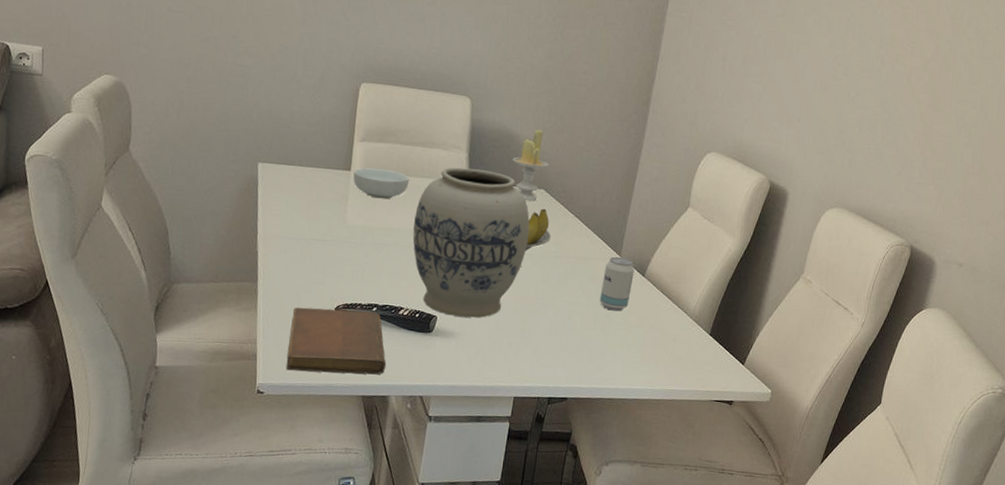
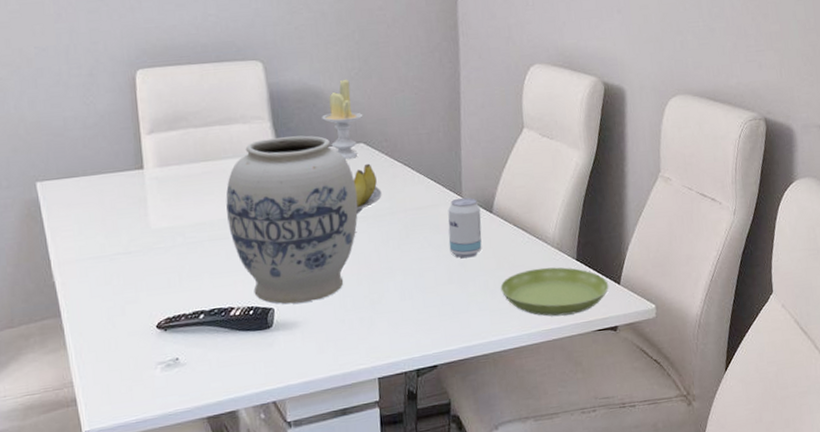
notebook: present [286,307,387,375] -> none [108,319,228,409]
cereal bowl: present [353,167,409,199] -> none [147,158,212,193]
saucer: none [637,333,734,382] -> present [500,267,609,317]

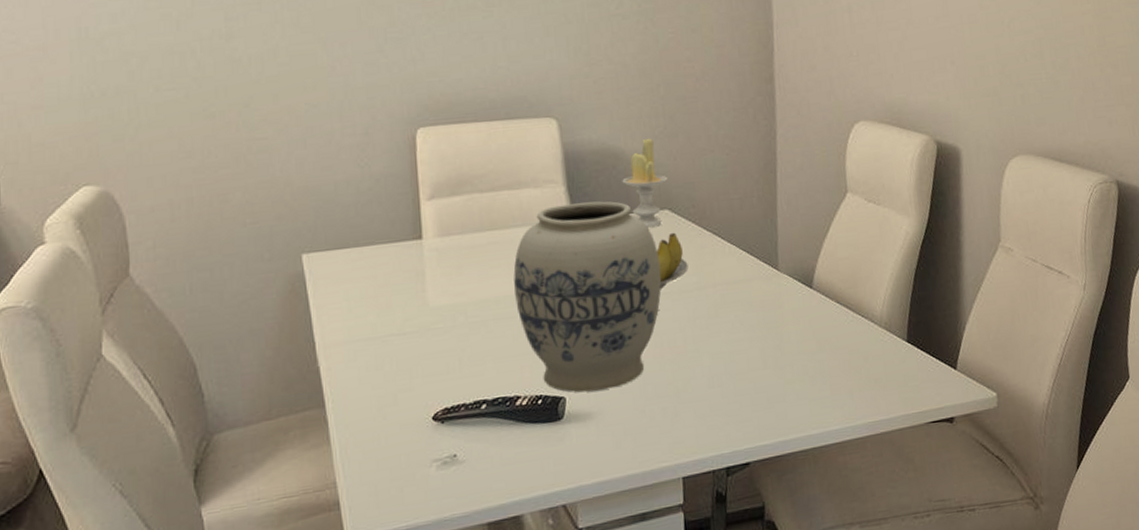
beverage can: present [448,197,482,259] -> none [762,270,801,340]
saucer: present [500,267,609,317] -> none [821,349,944,406]

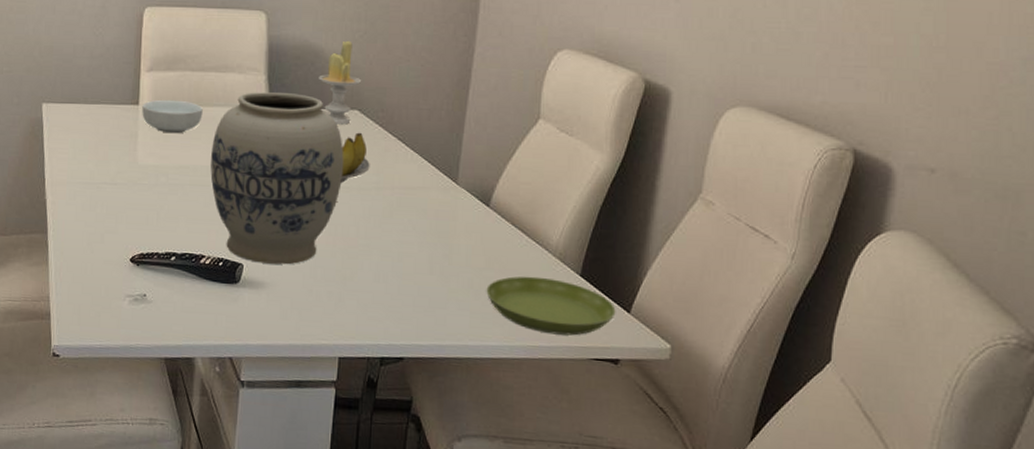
cereal bowl: none [426,226,499,266] -> present [142,99,203,134]
saucer: none [821,349,944,406] -> present [486,276,616,336]

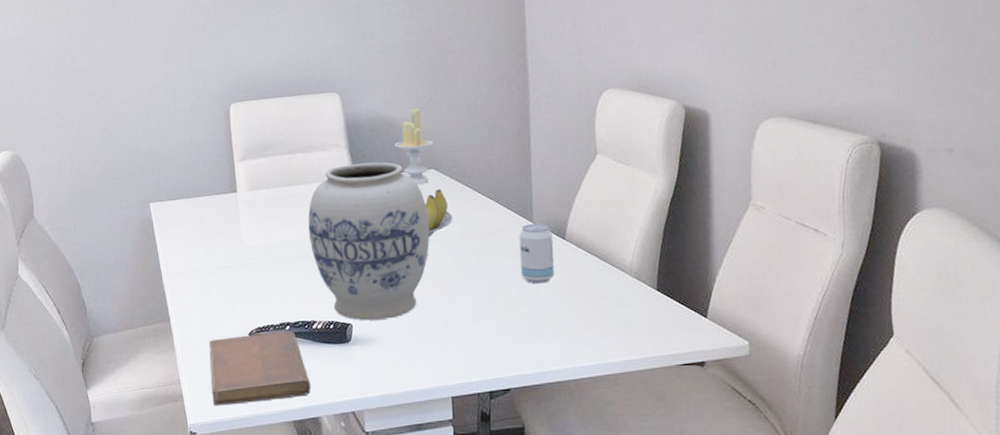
notebook: none [81,259,190,334] -> present [208,330,312,406]
cereal bowl: present [142,99,203,134] -> none [240,182,296,214]
beverage can: none [435,184,476,251] -> present [519,223,555,284]
saucer: present [486,276,616,336] -> none [574,296,695,348]

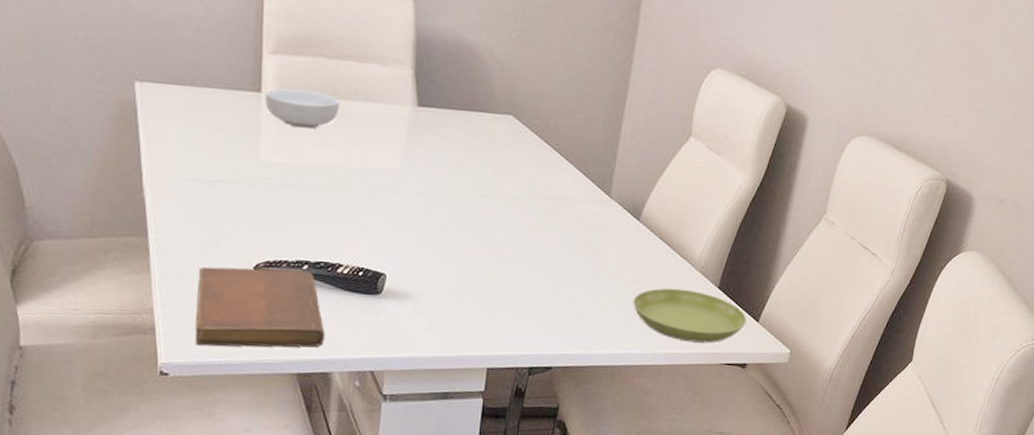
cereal bowl: none [240,182,296,214] -> present [265,88,339,129]
vase: present [308,162,430,321] -> none [349,87,497,275]
candle: present [394,108,434,185] -> none [471,39,518,130]
fruit bowl: present [425,188,453,238] -> none [492,139,524,193]
beverage can: present [519,223,555,284] -> none [586,197,628,263]
saucer: none [574,296,695,348] -> present [633,288,747,343]

